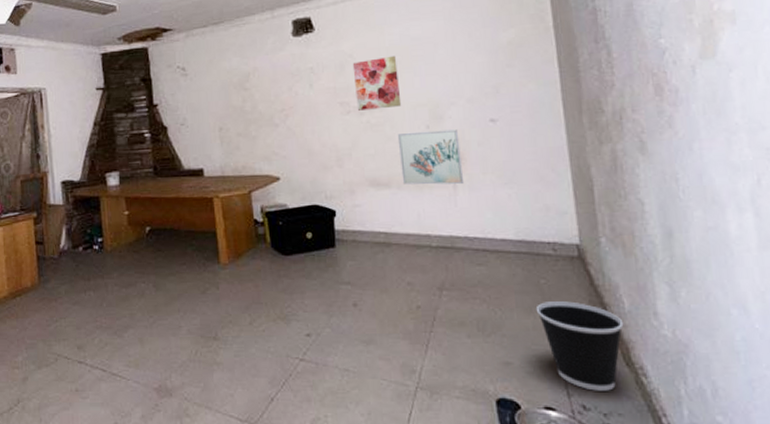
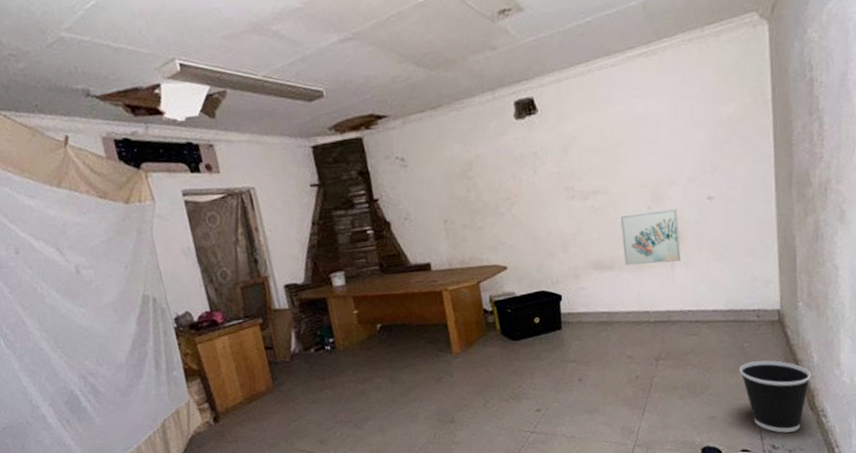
wall art: present [352,55,402,111] -> none [576,136,625,195]

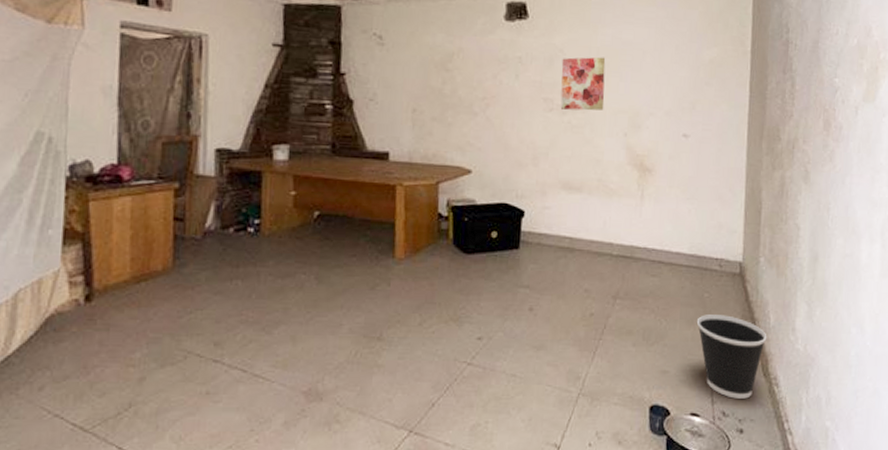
wall art: none [576,136,625,195] -> present [560,57,606,111]
wall art: present [620,209,682,266] -> none [594,138,653,195]

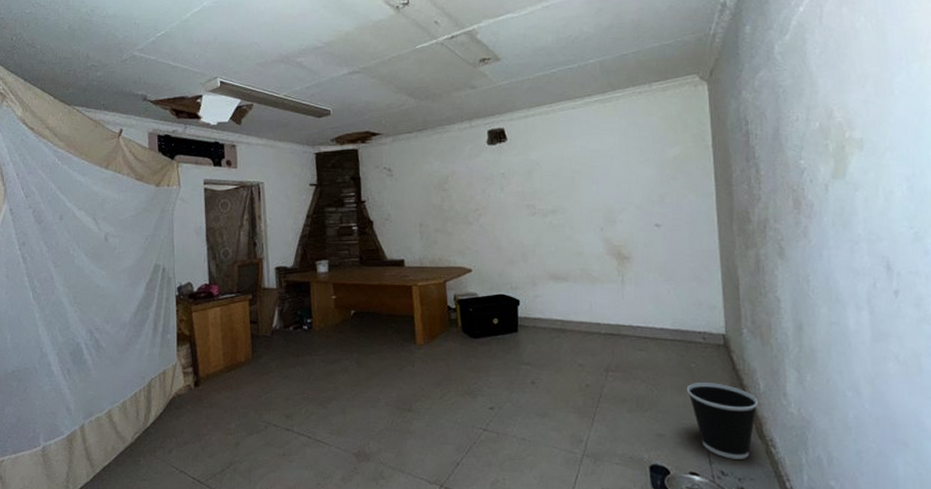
wall art: present [560,57,606,111] -> none [539,165,580,213]

